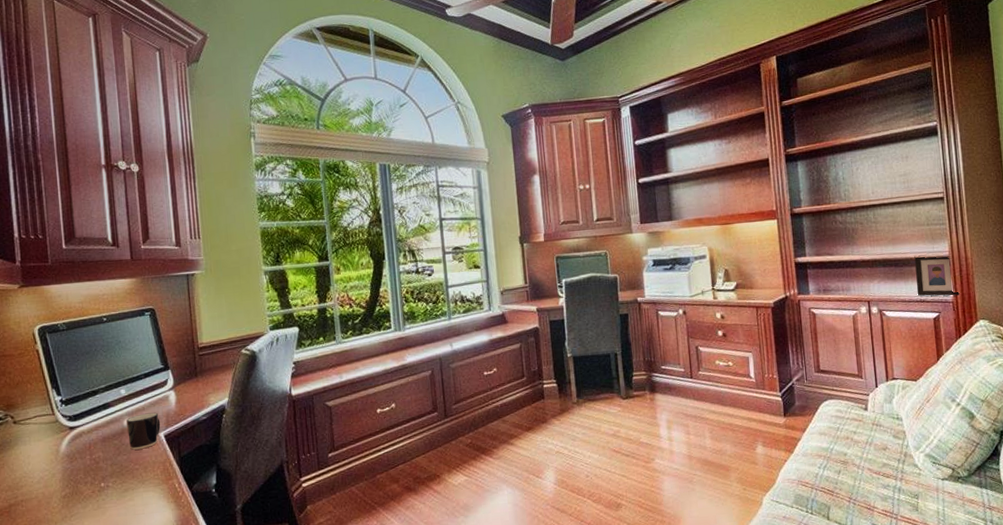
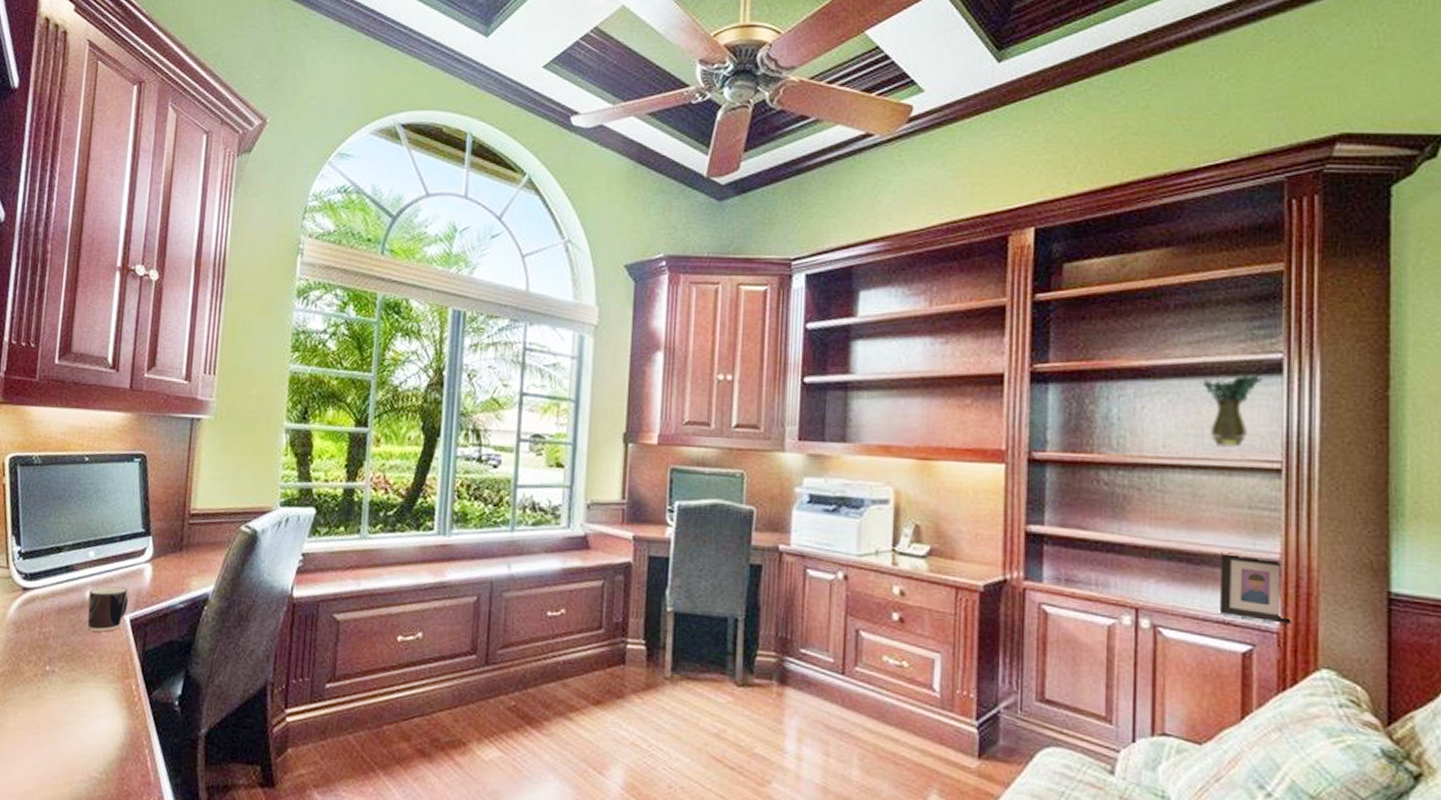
vase: none [891,136,927,188] -> present [1202,372,1263,447]

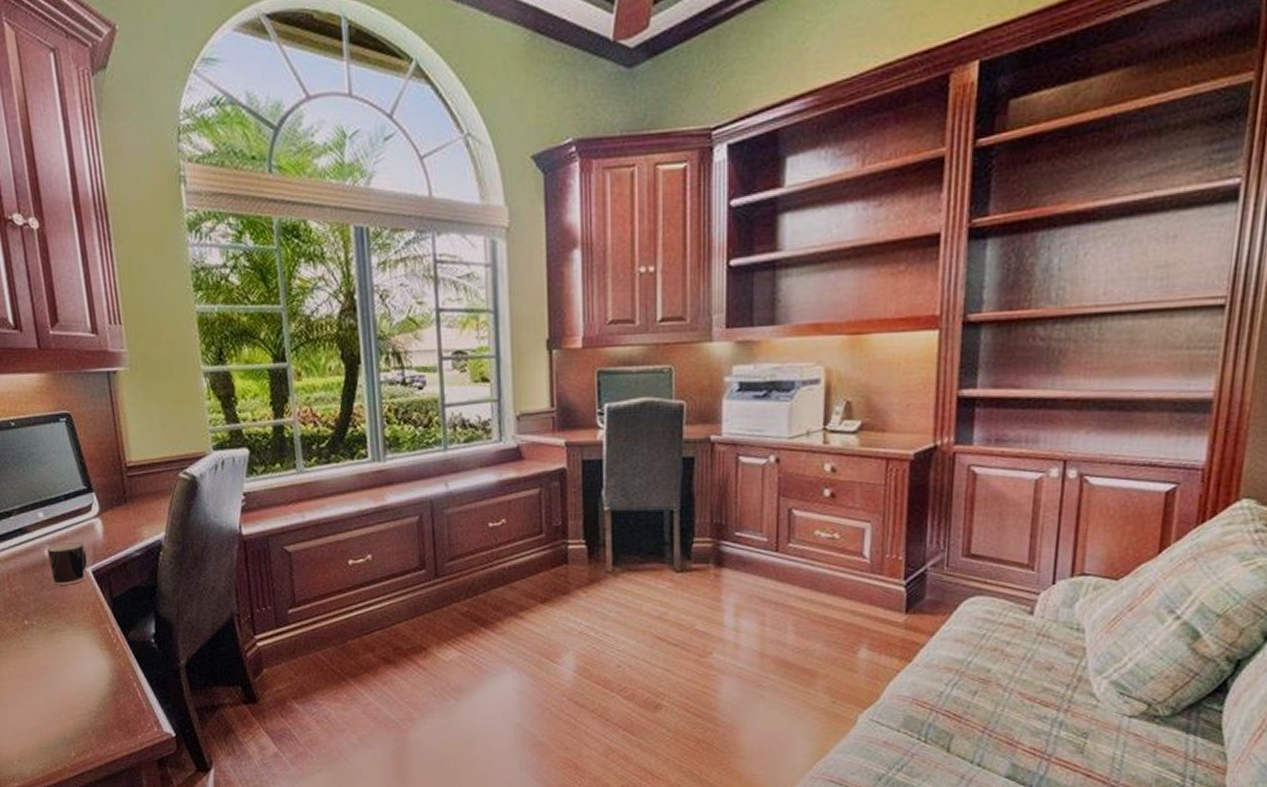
vase: present [1202,372,1263,447] -> none [1151,202,1216,288]
picture frame: present [1219,552,1291,624] -> none [1146,395,1218,460]

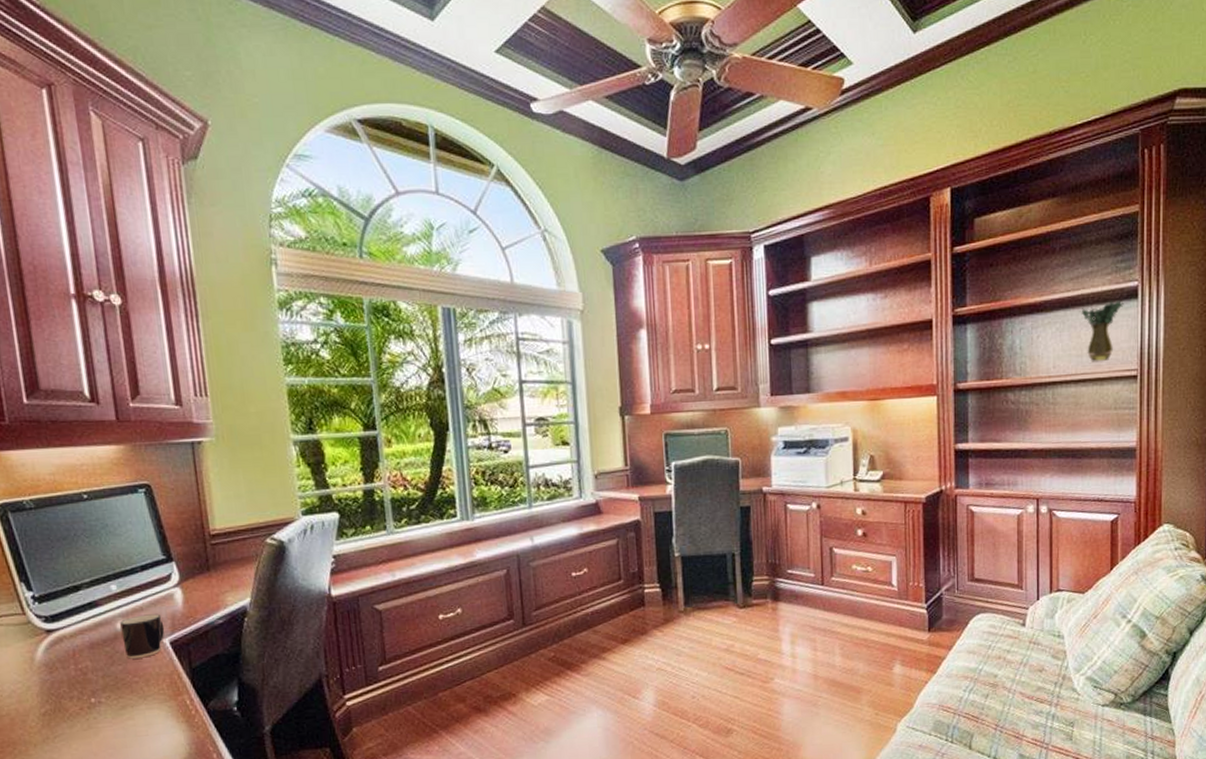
vase: none [1151,202,1216,288] -> present [1081,299,1124,363]

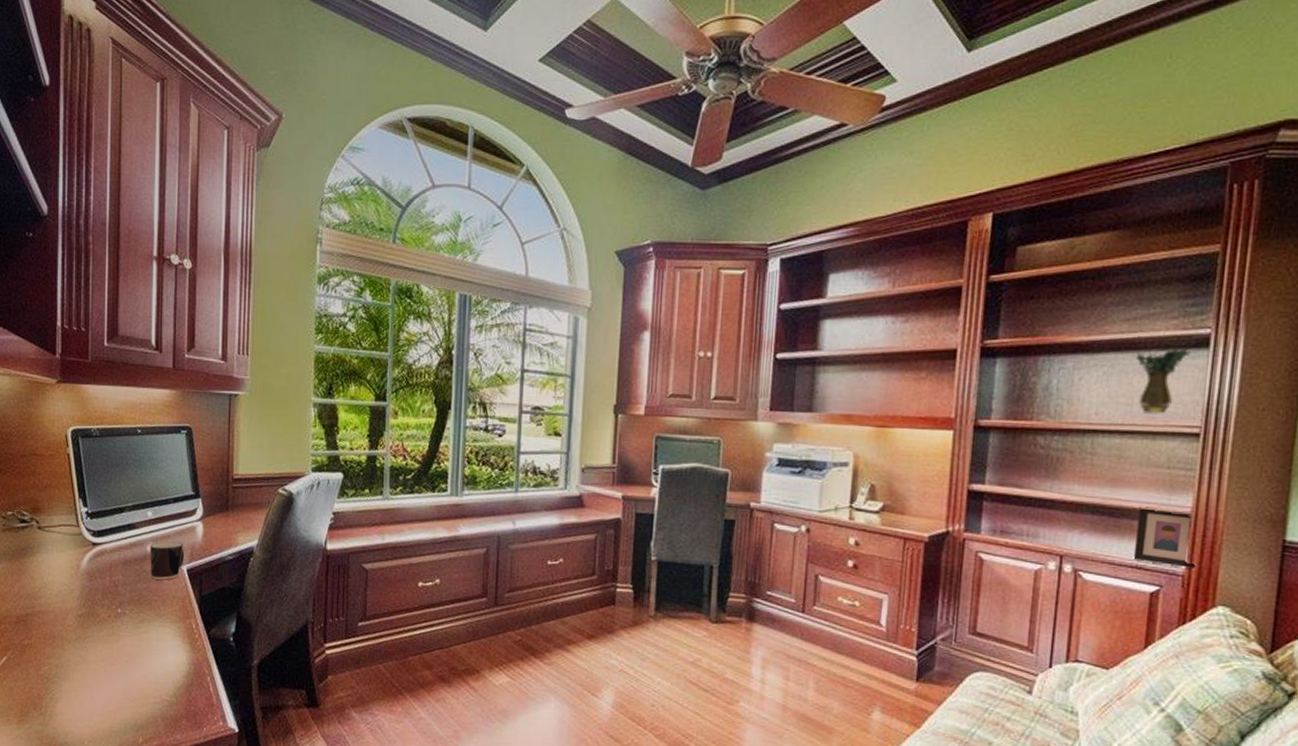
picture frame: none [1095,445,1144,495] -> present [1133,506,1196,568]

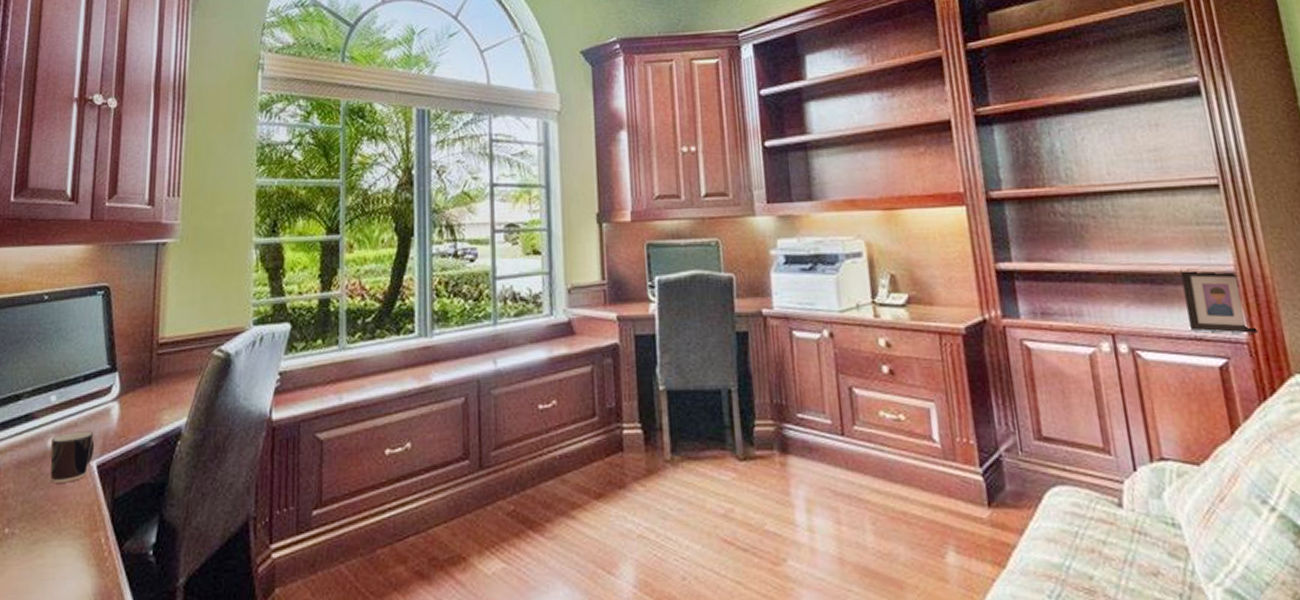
vase: present [1136,346,1191,414] -> none [1131,97,1186,169]

